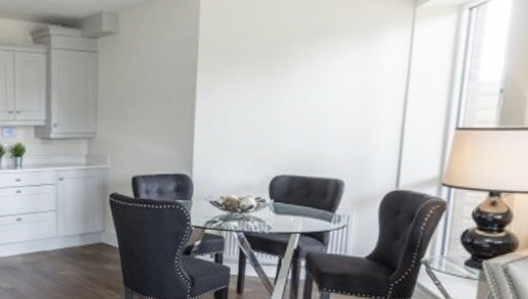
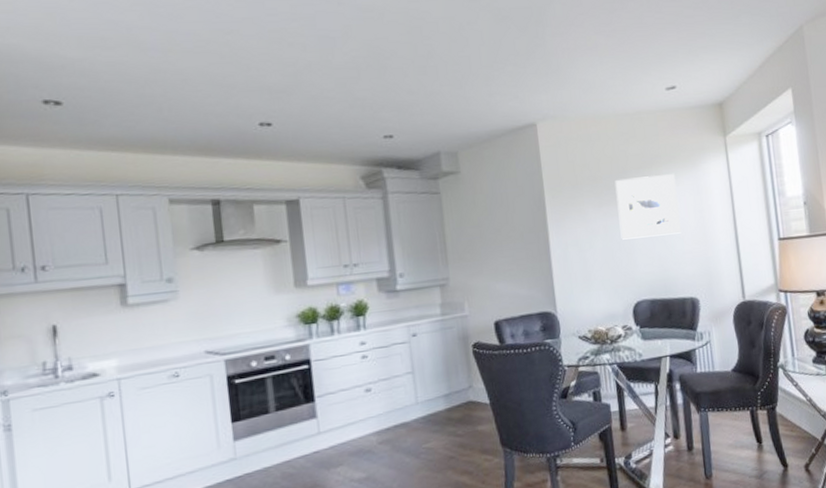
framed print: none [270,47,344,113] -> present [614,174,681,240]

